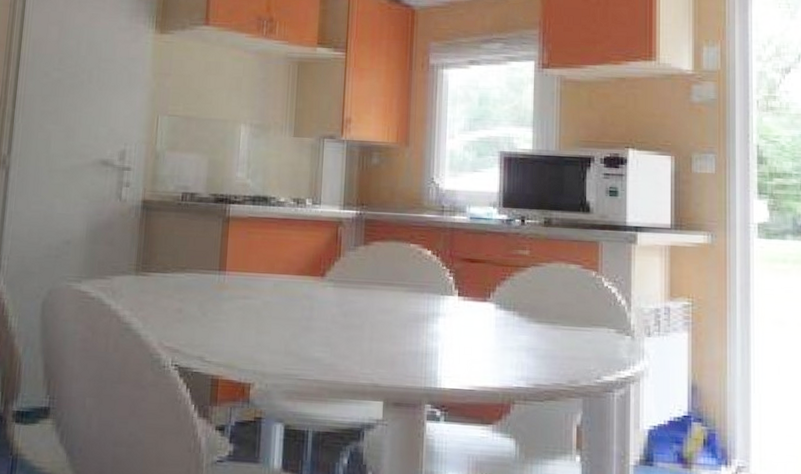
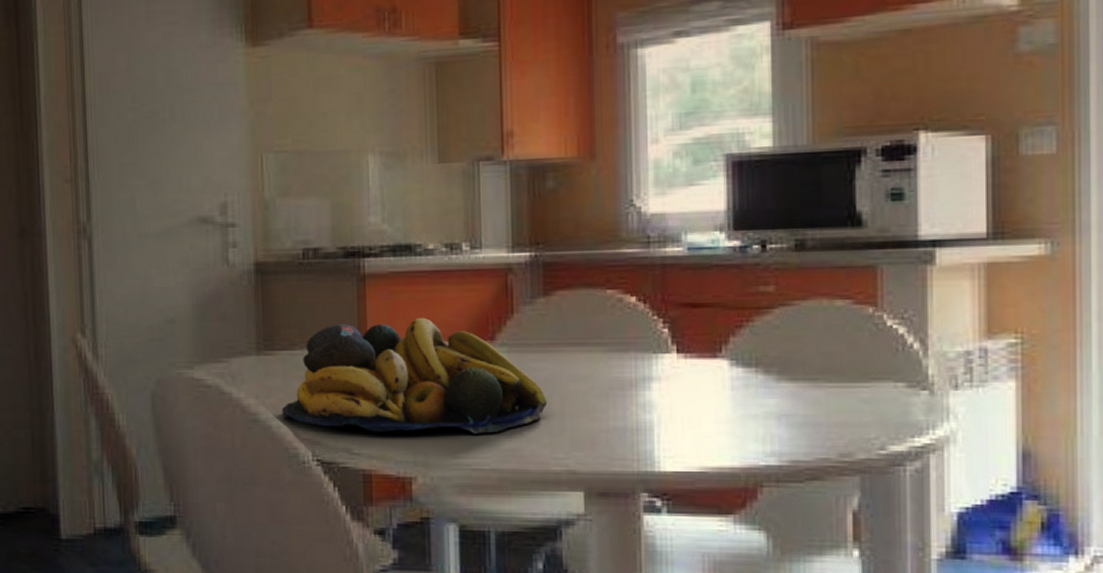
fruit bowl: none [150,254,360,351] -> present [282,317,547,434]

